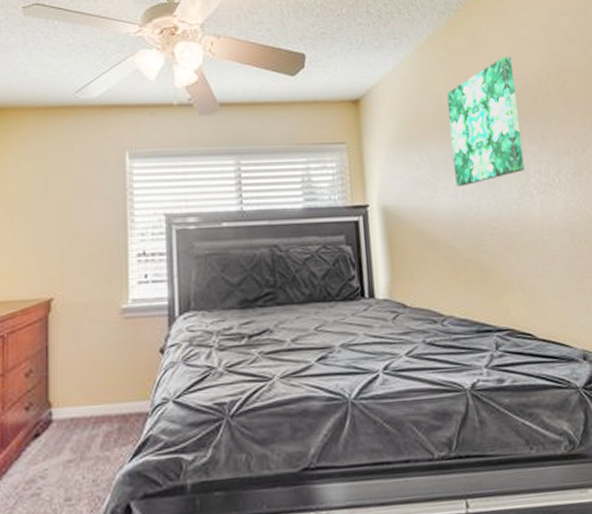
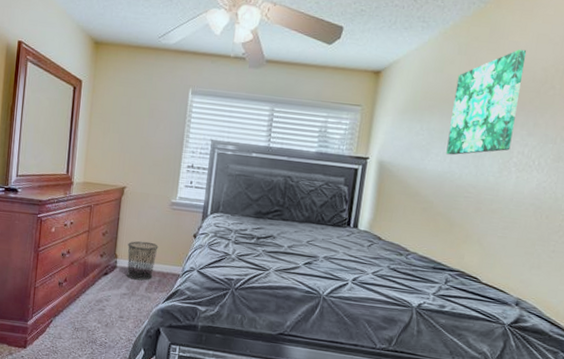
waste bin: none [65,372,112,436] -> present [127,241,159,281]

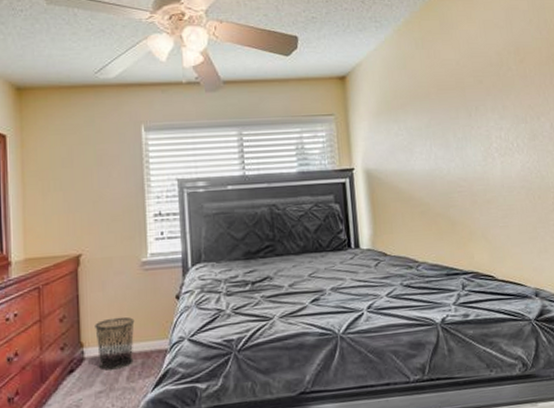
wall art: present [446,49,527,155] -> none [421,36,488,151]

